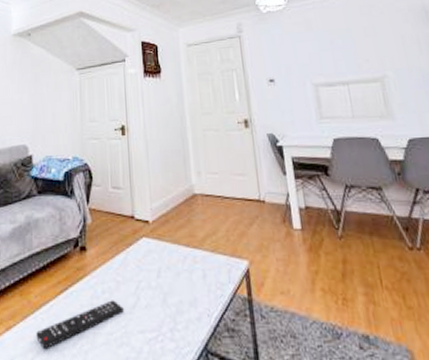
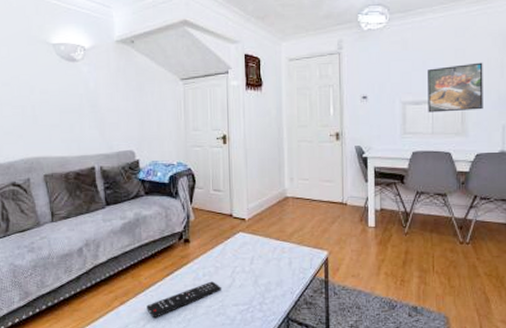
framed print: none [337,39,407,95] -> present [428,62,483,113]

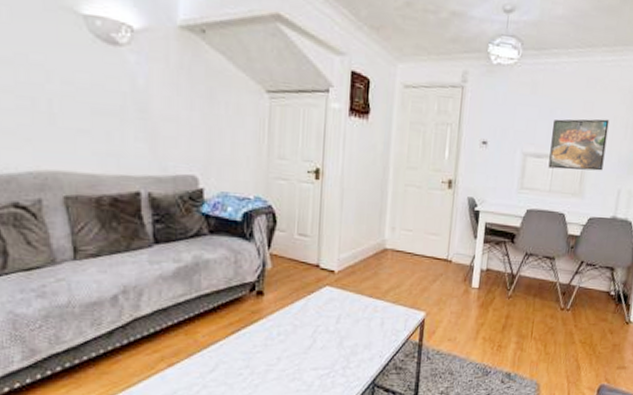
remote control: present [147,281,221,319] -> none [203,341,299,384]

